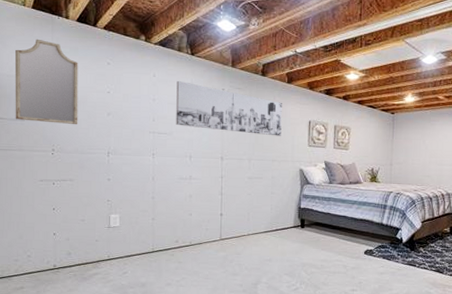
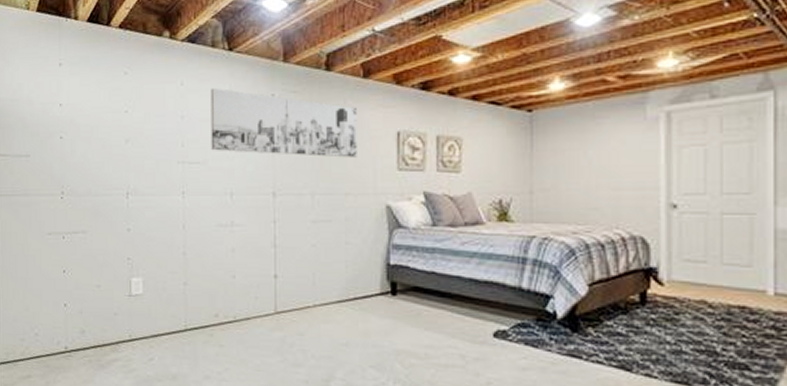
home mirror: present [14,39,78,125] -> none [18,49,91,159]

